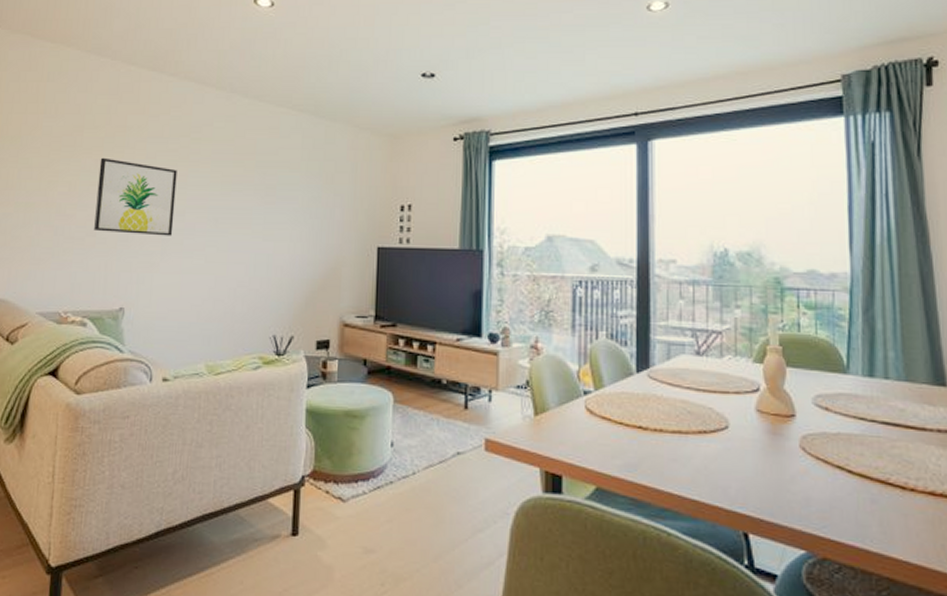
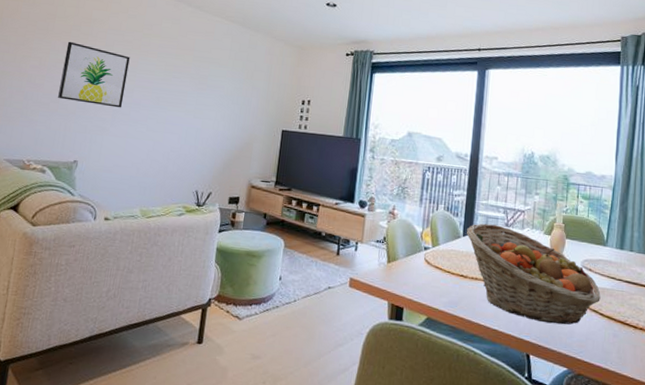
fruit basket: none [642,353,846,489] -> present [467,223,601,325]

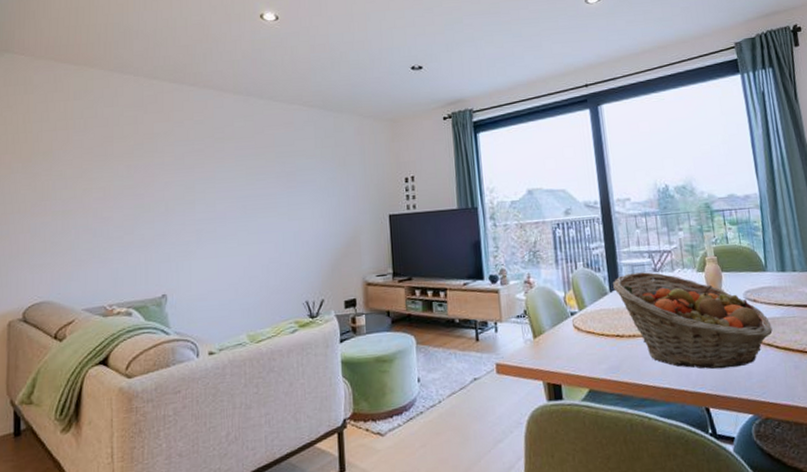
wall art: present [58,41,130,108] -> none [131,163,206,229]

